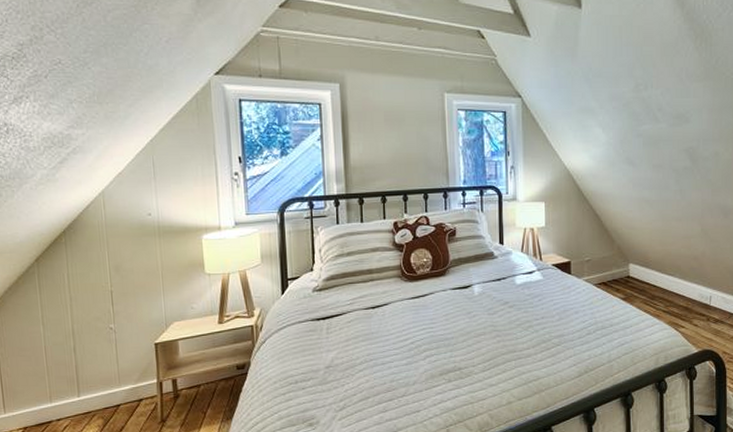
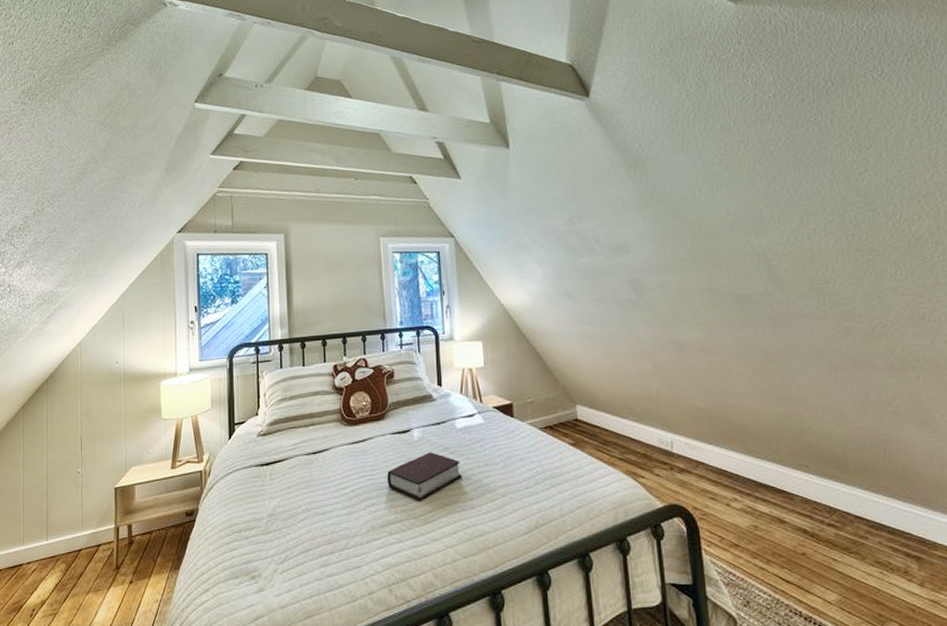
bible: none [447,306,520,350] -> present [387,452,462,500]

